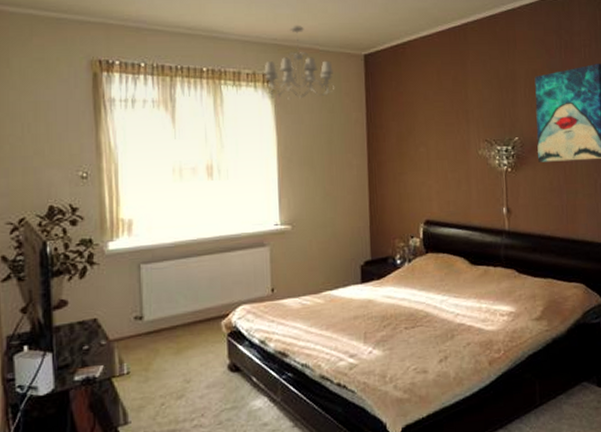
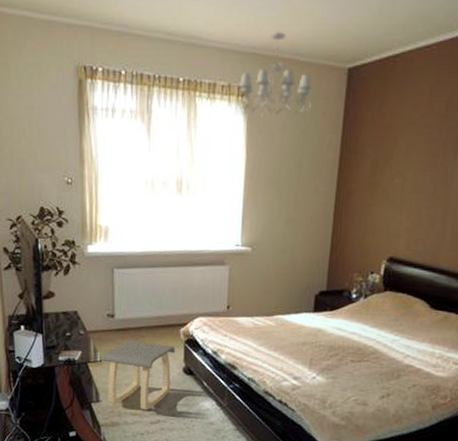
stool: none [130,341,218,424] -> present [103,340,176,410]

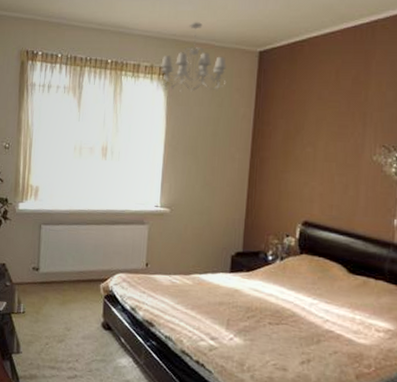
stool: present [103,340,176,410] -> none [25,293,96,364]

